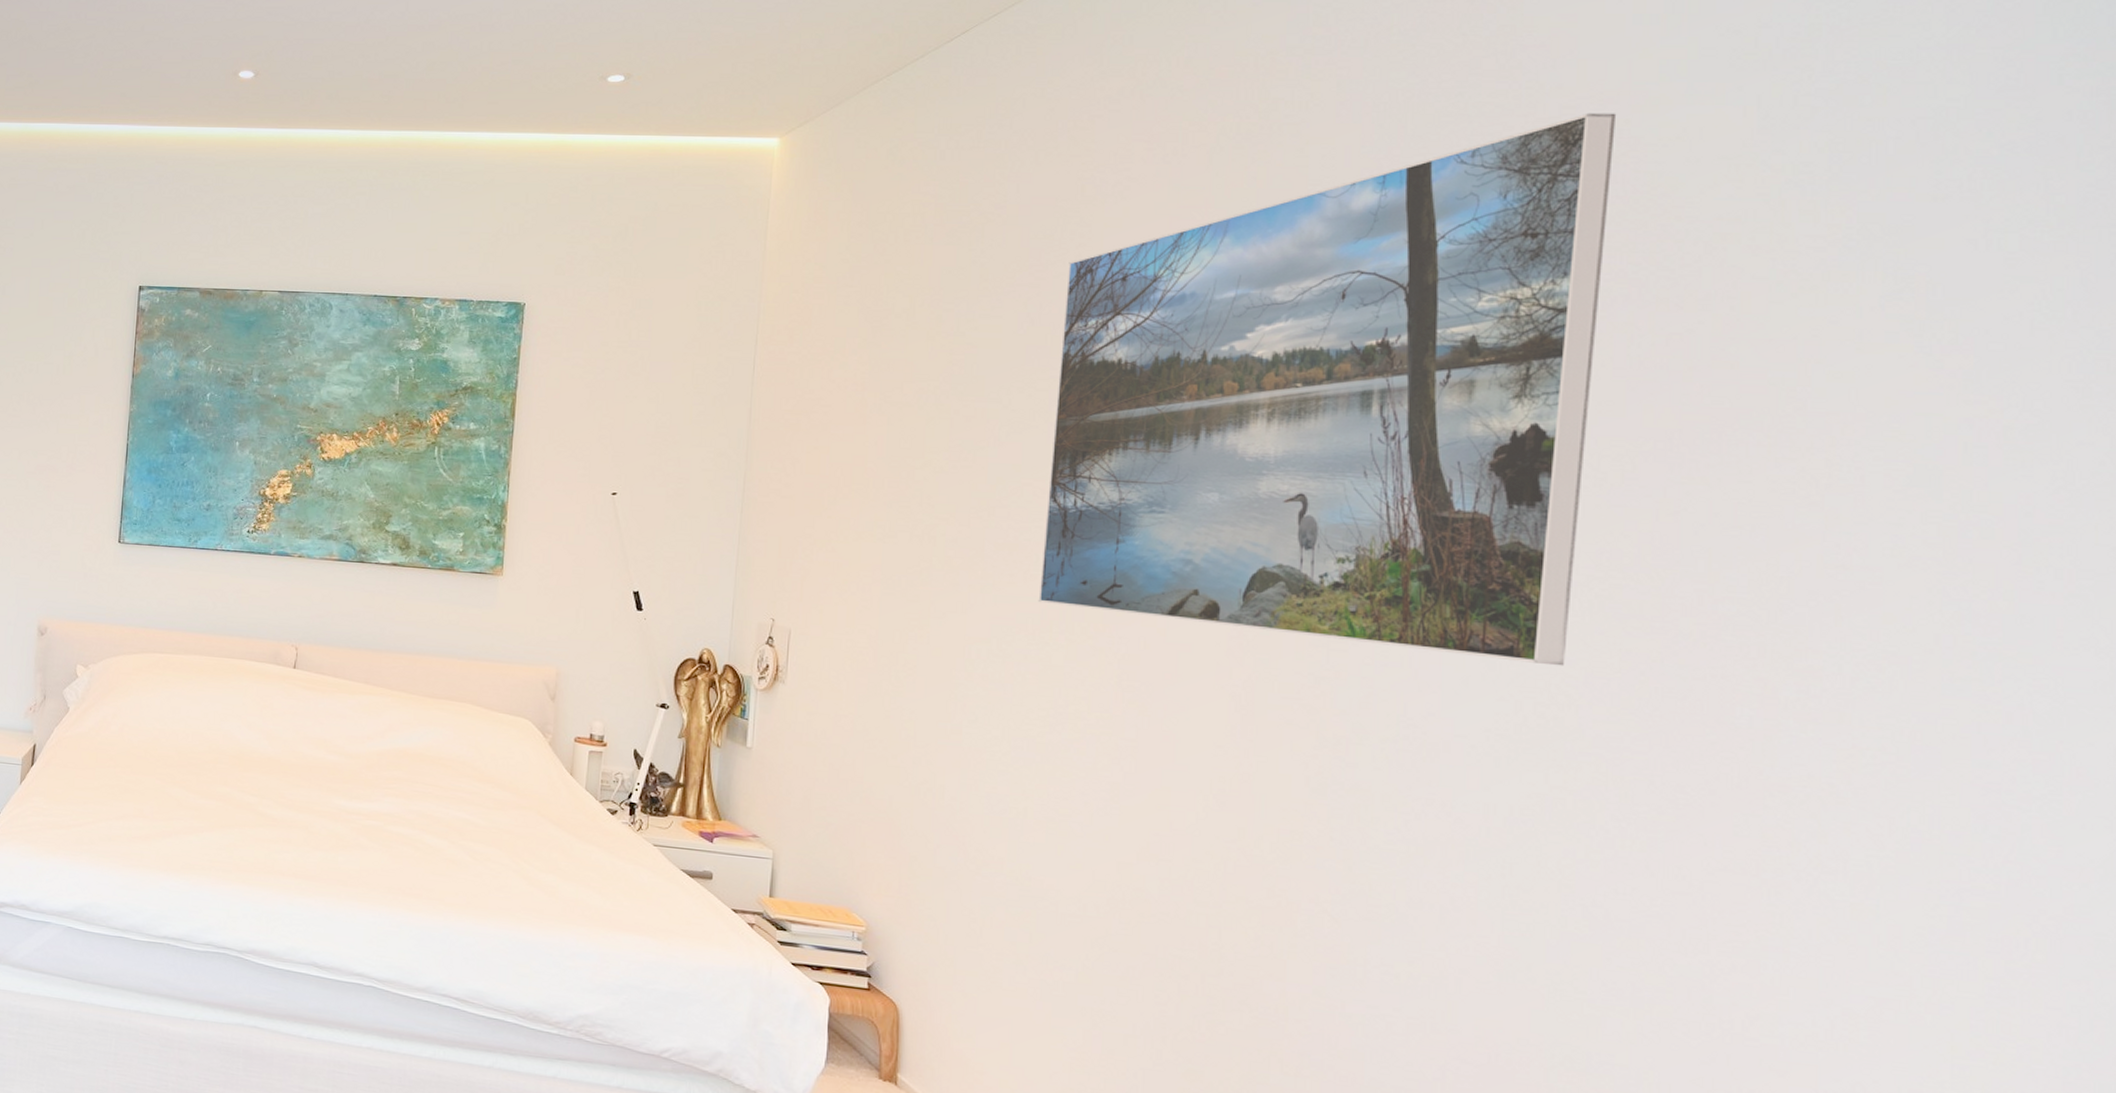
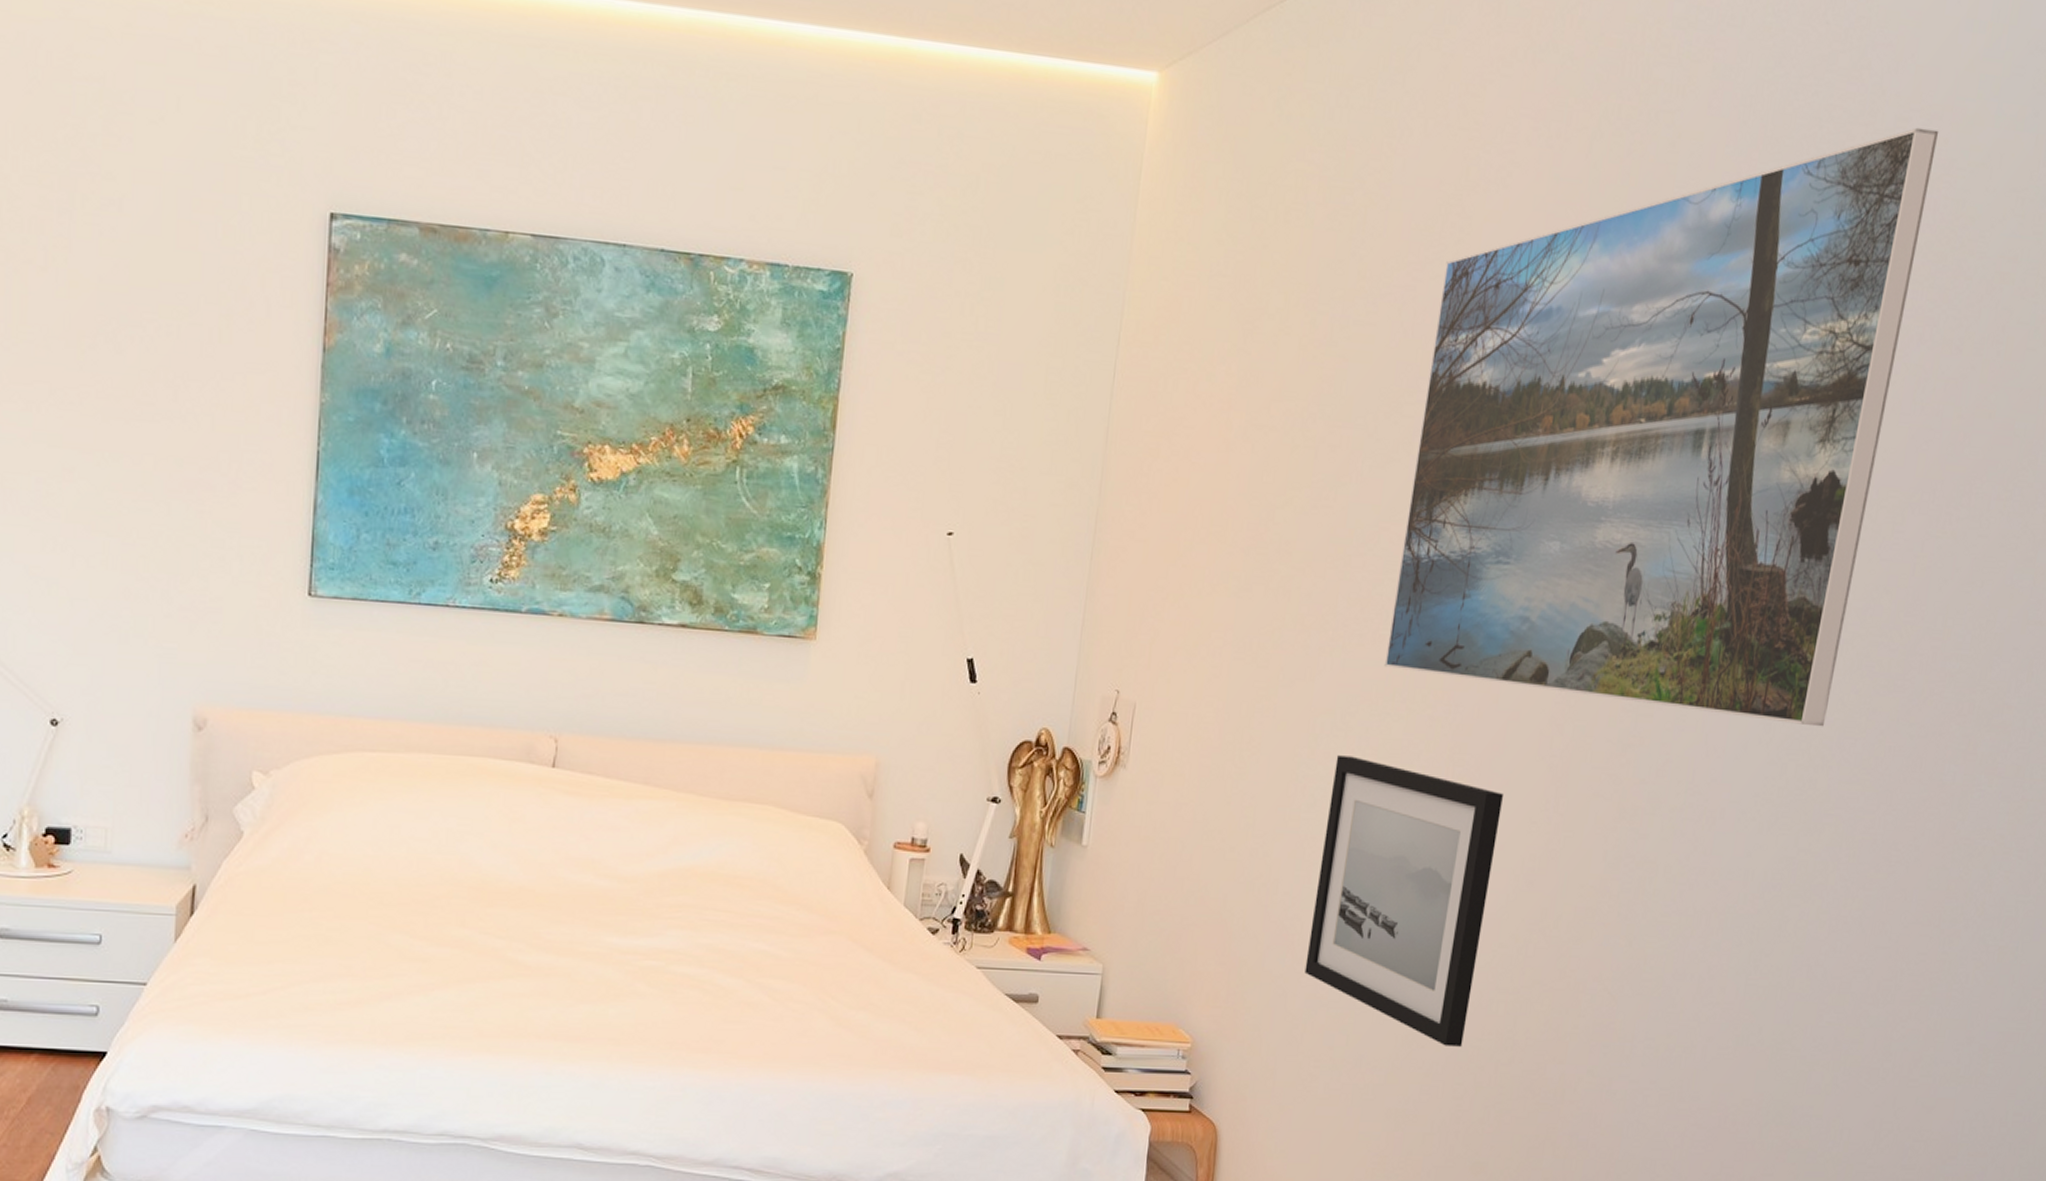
wall art: none [979,678,1183,954] -> present [1304,755,1504,1047]

